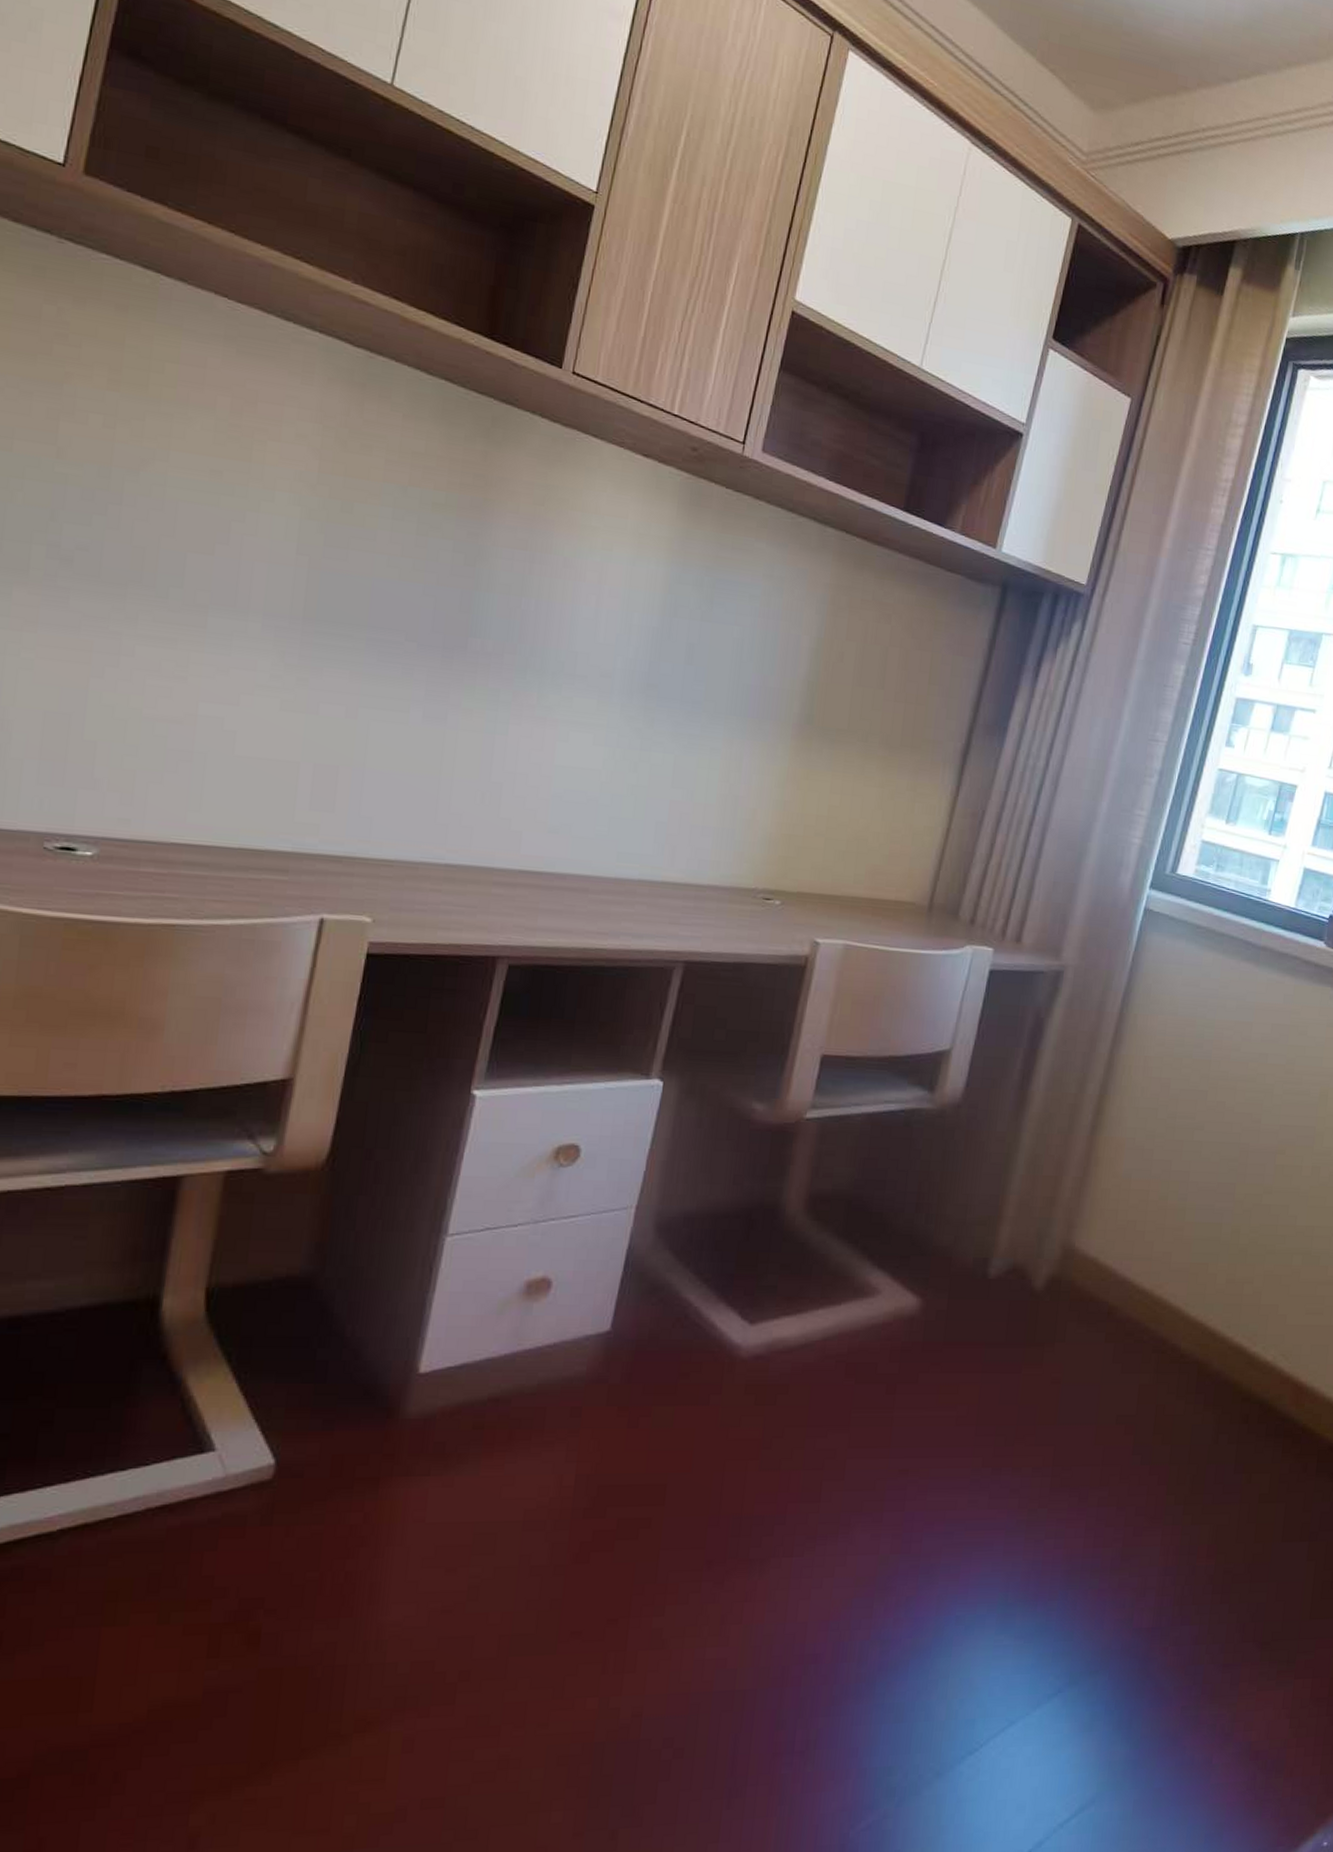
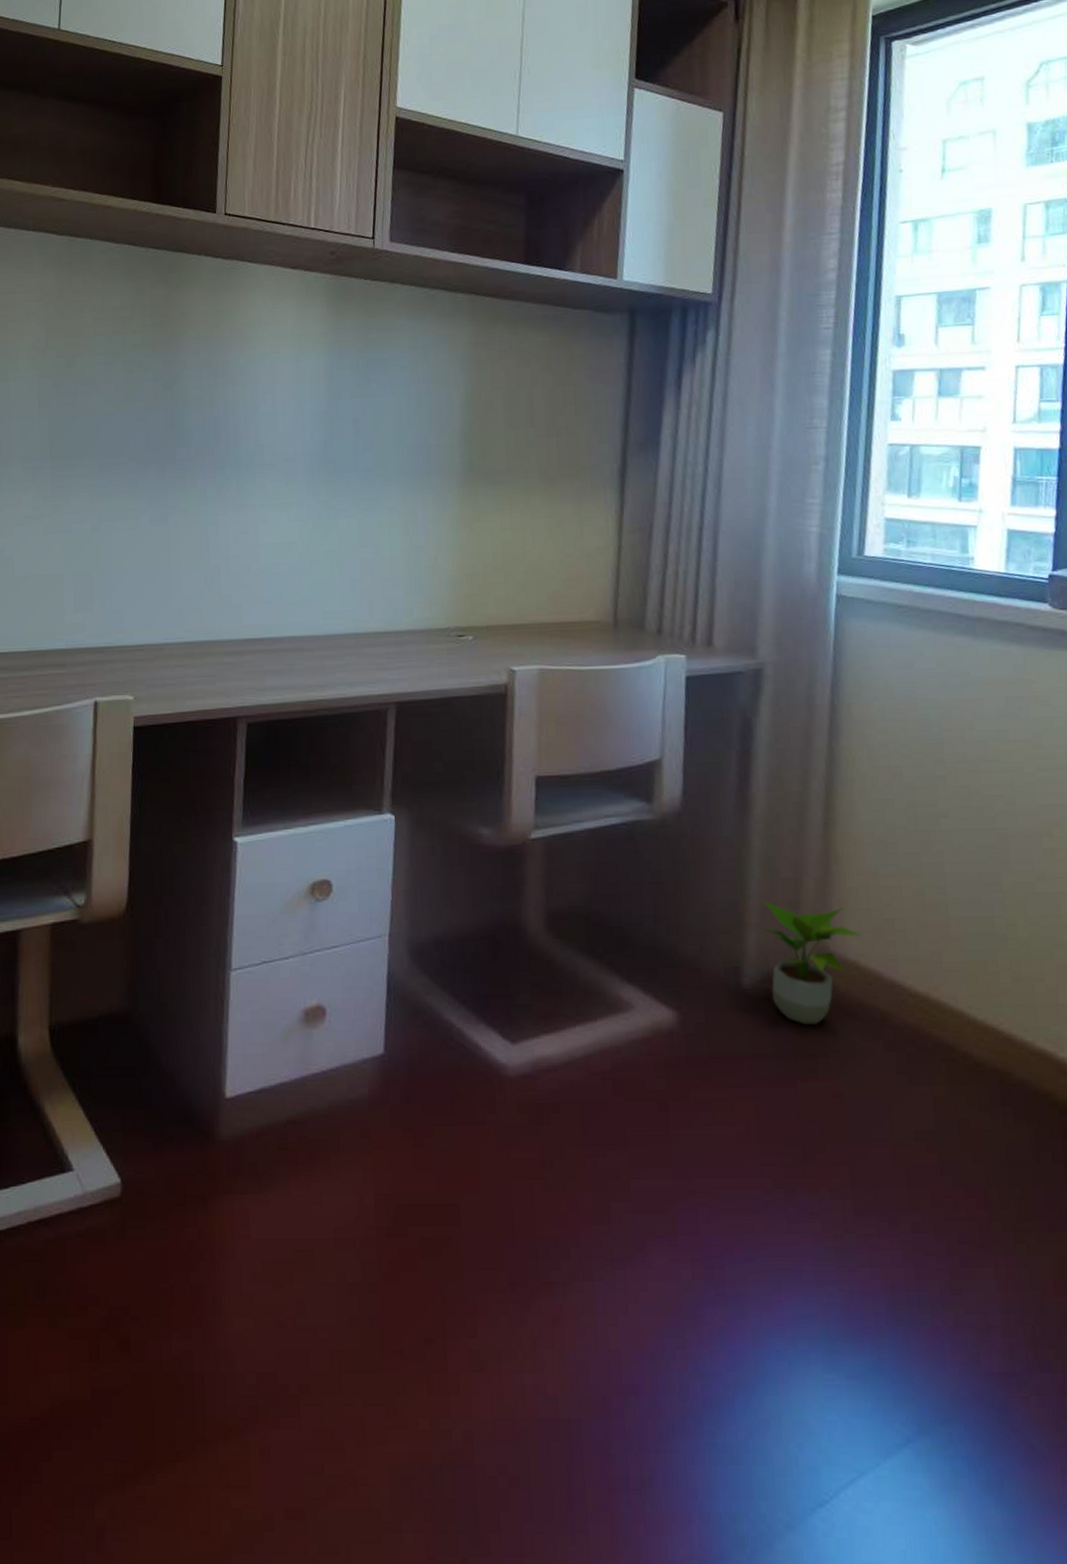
potted plant: none [1012,1195,1106,1316] -> present [757,900,862,1026]

